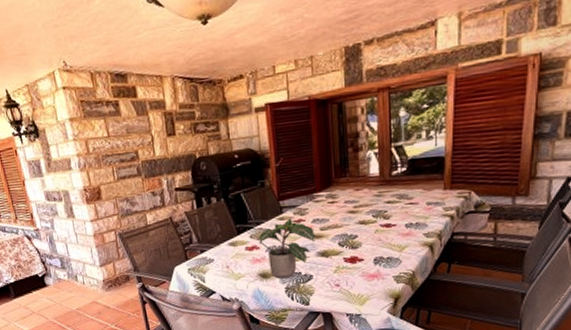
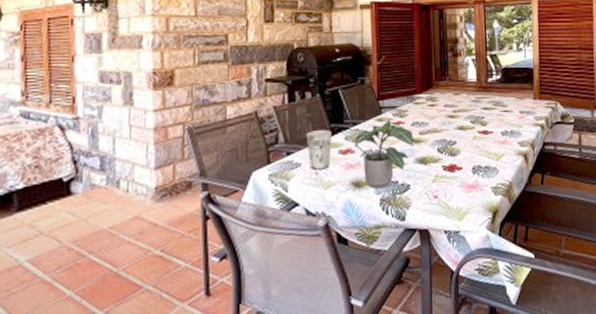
cup: none [216,230,239,265] -> present [307,130,331,170]

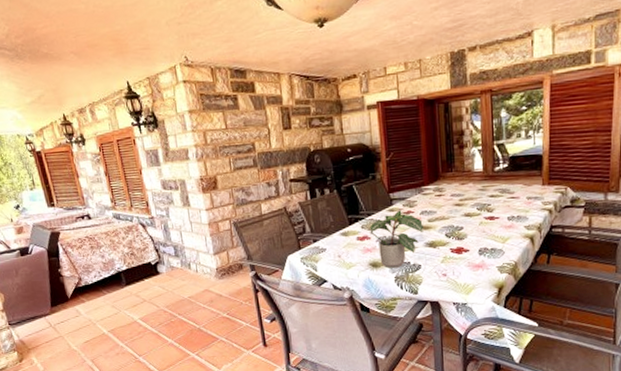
cup: present [307,130,331,170] -> none [328,221,350,254]

